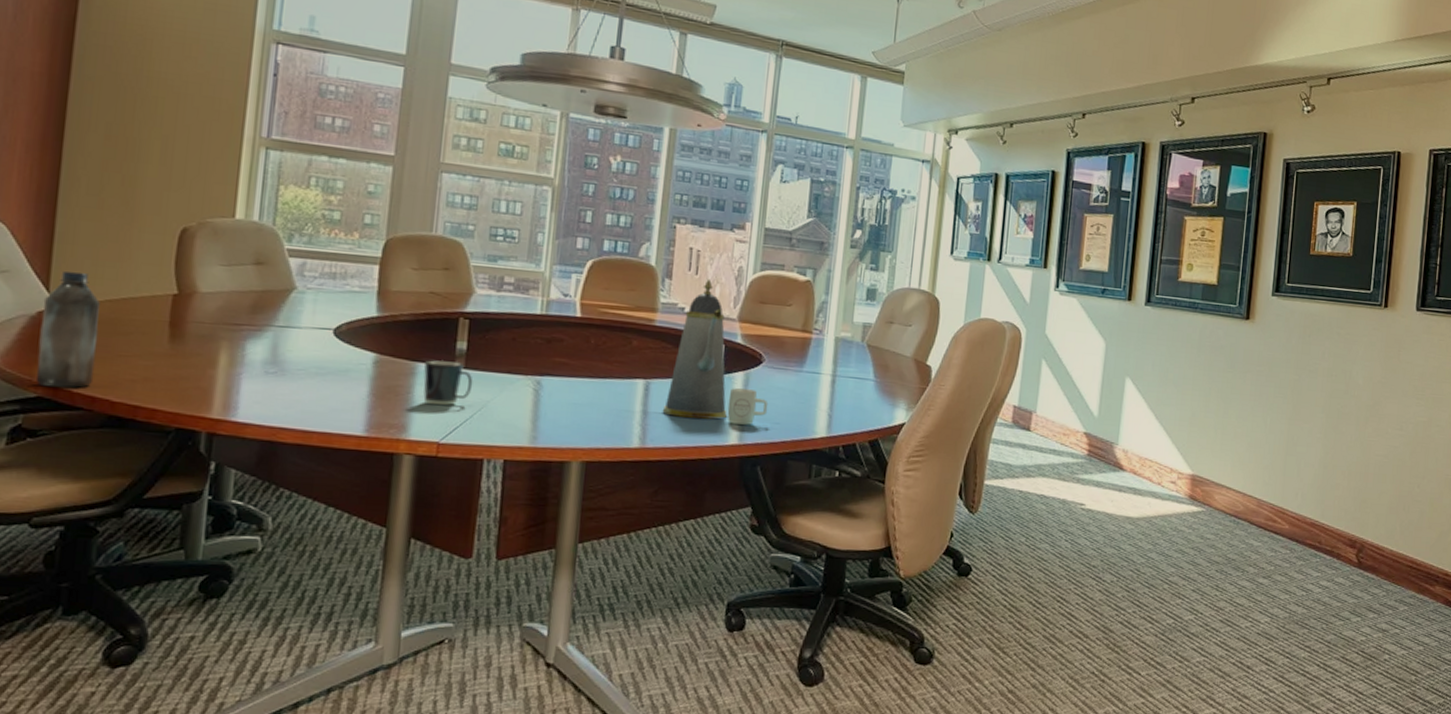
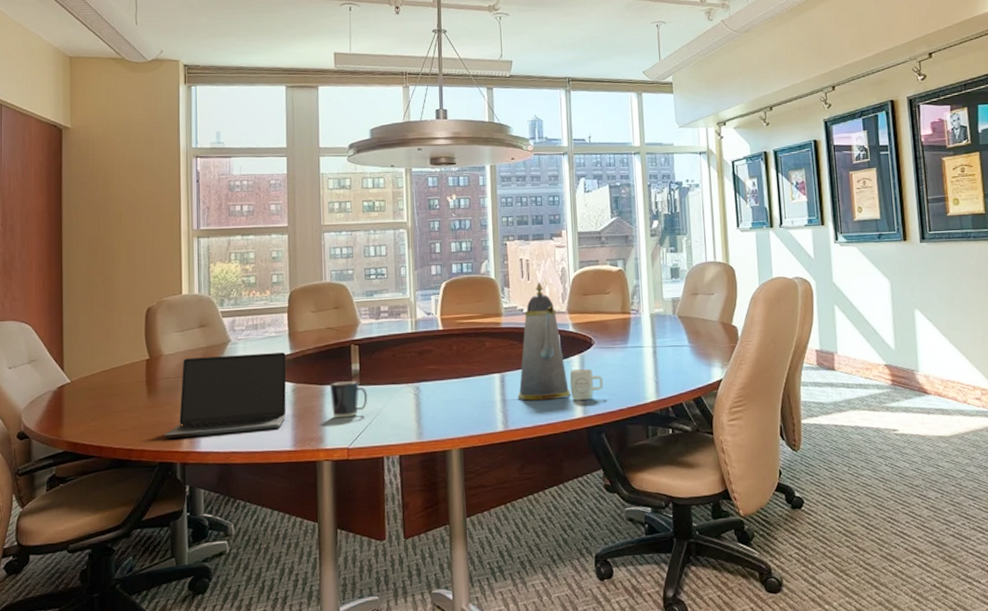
water bottle: present [35,270,100,388] -> none [61,352,100,443]
laptop: none [187,301,371,407] -> present [164,352,287,439]

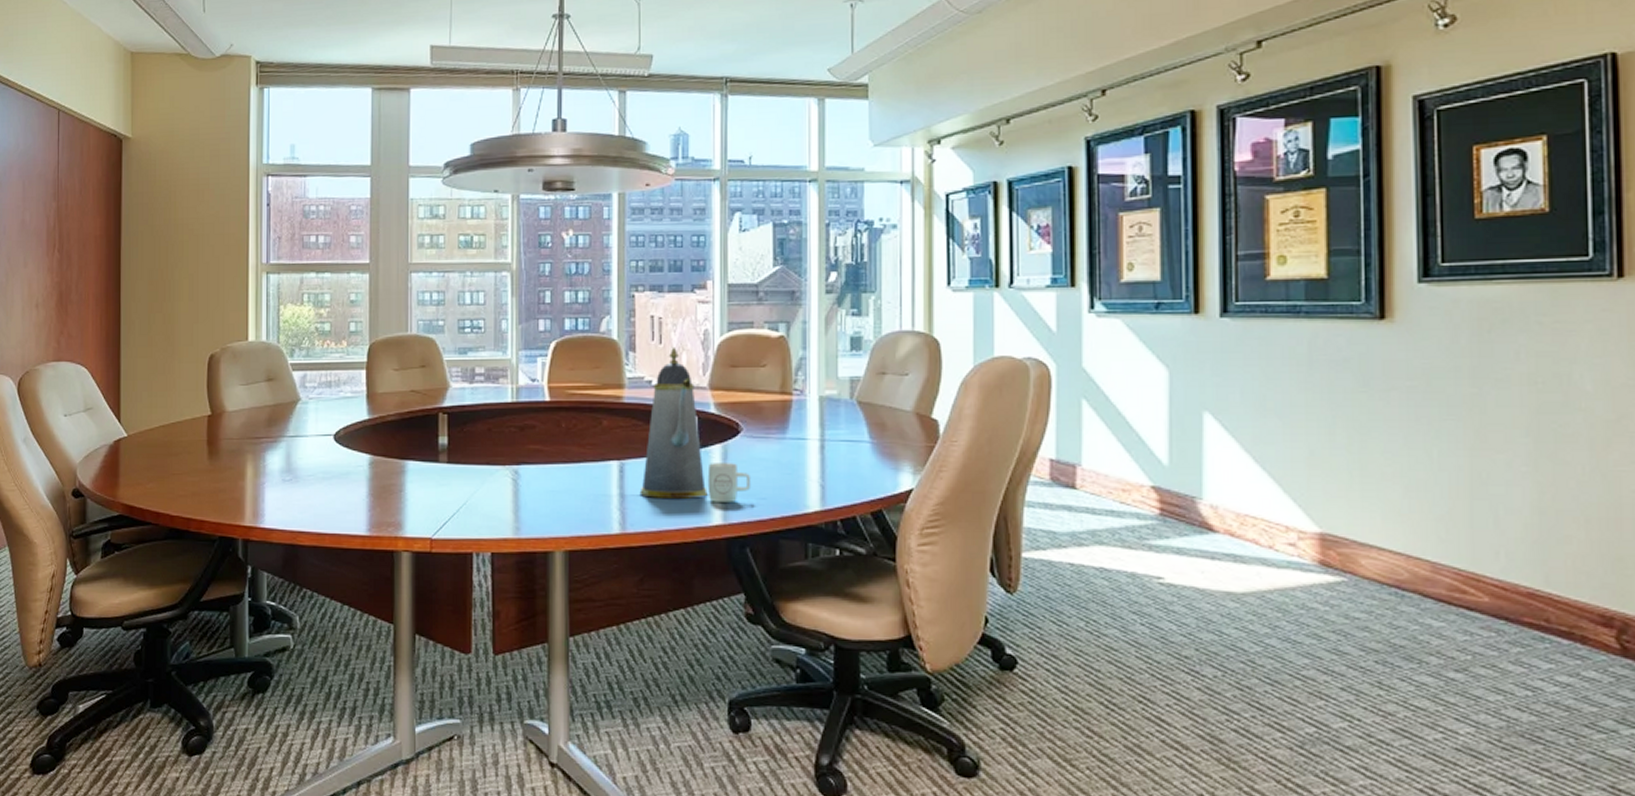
laptop: present [164,352,287,439] -> none [225,417,363,510]
mug: present [329,381,368,417] -> none [411,457,457,500]

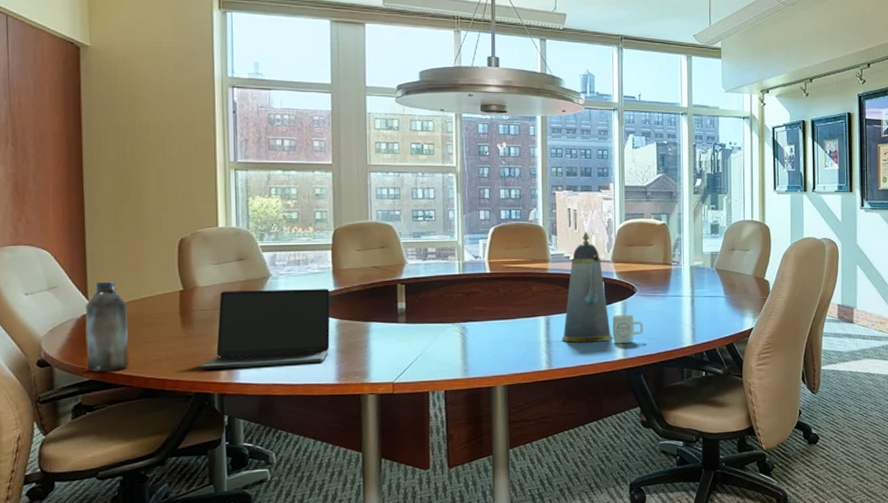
water bottle: none [117,403,157,506] -> present [85,281,130,372]
laptop: none [225,417,363,510] -> present [200,289,330,370]

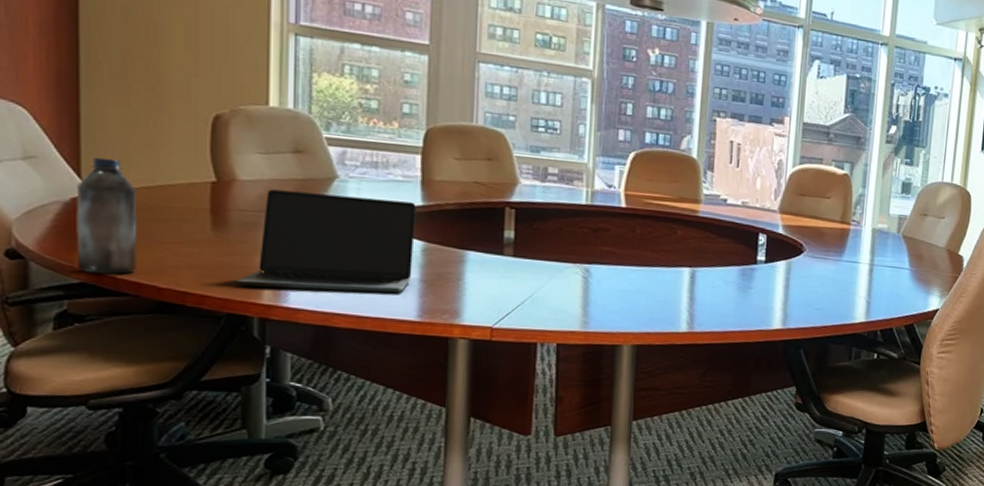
coffee pot: present [562,231,612,342] -> none [708,171,771,306]
mug: present [612,315,644,343] -> none [771,276,810,311]

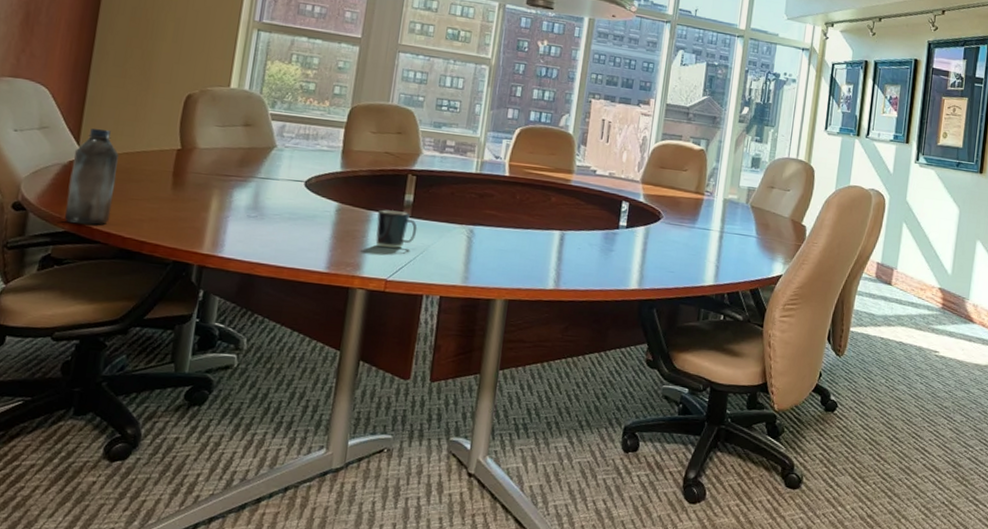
laptop: present [235,189,416,293] -> none [183,156,336,247]
mug: none [472,248,523,292] -> present [375,209,418,248]

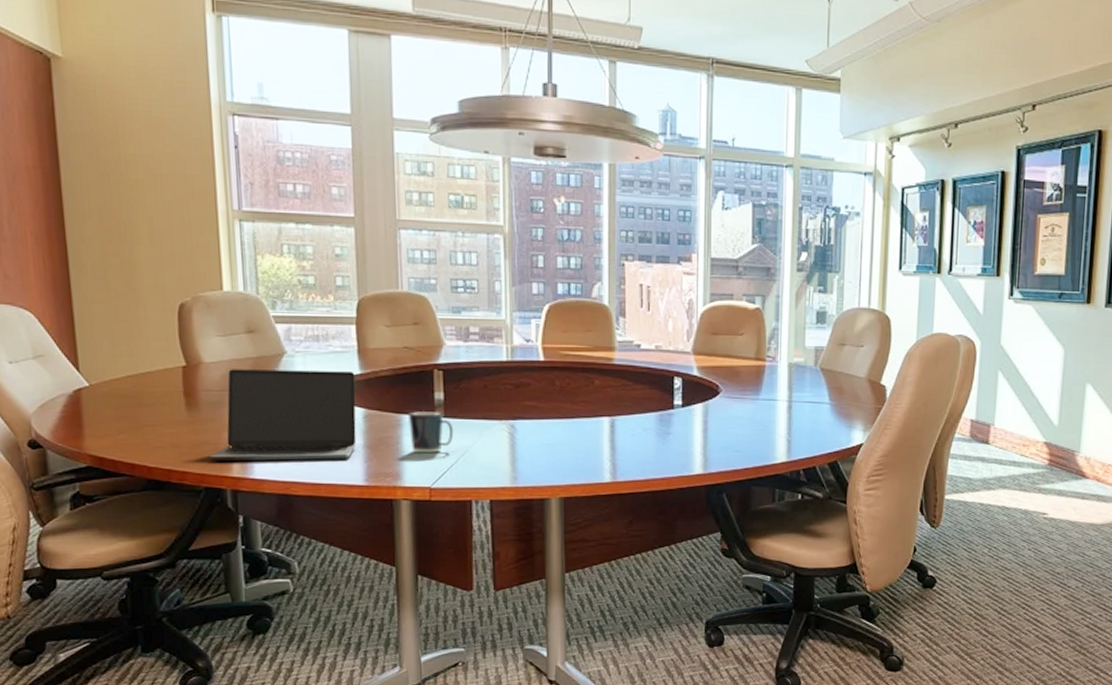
water bottle: present [64,128,119,225] -> none [76,351,130,458]
laptop: none [183,156,336,247] -> present [209,369,357,461]

